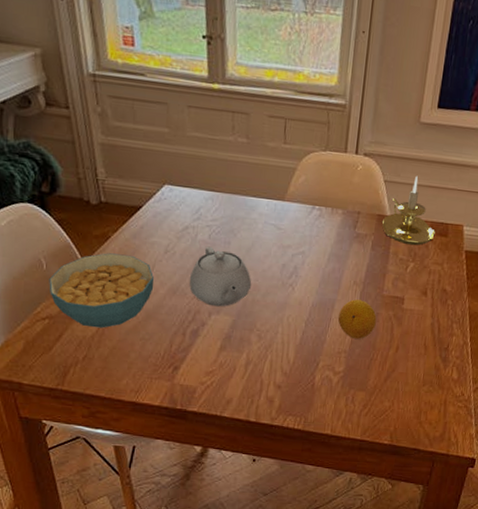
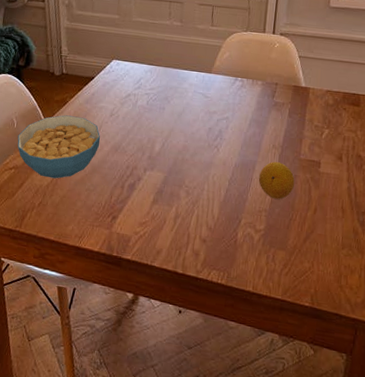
teapot: present [189,246,252,307] -> none [129,111,182,164]
candle holder: present [382,175,435,245] -> none [298,52,348,114]

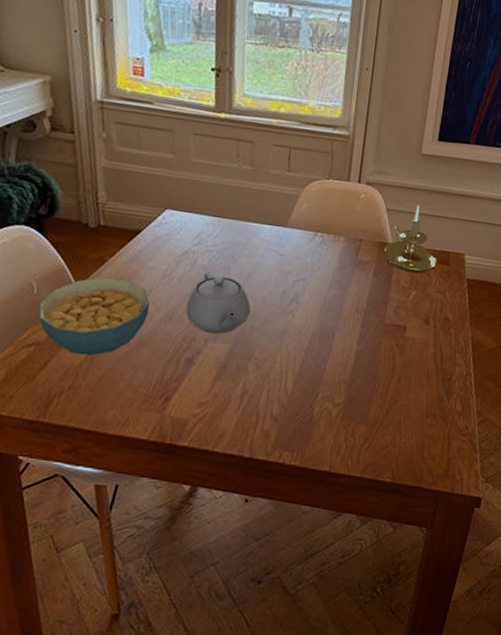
teapot: none [129,111,182,164] -> present [186,271,251,334]
fruit: present [258,162,295,199] -> none [338,327,378,369]
candle holder: none [298,52,348,114] -> present [384,204,437,273]

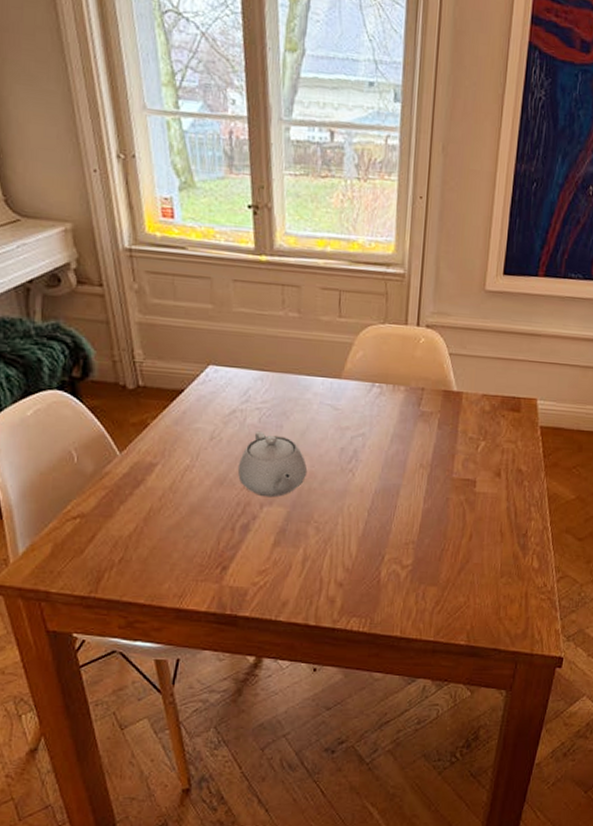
cereal bowl: present [38,277,150,356] -> none [80,442,199,526]
candle holder: present [384,204,437,273] -> none [449,347,507,422]

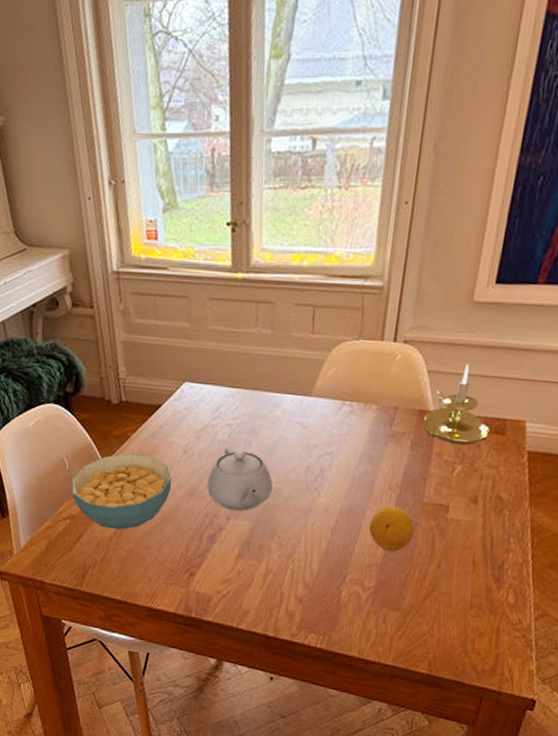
cereal bowl: none [80,442,199,526] -> present [71,453,172,530]
fruit: none [403,484,447,528] -> present [368,506,415,552]
candle holder: none [449,347,507,422] -> present [424,364,490,445]

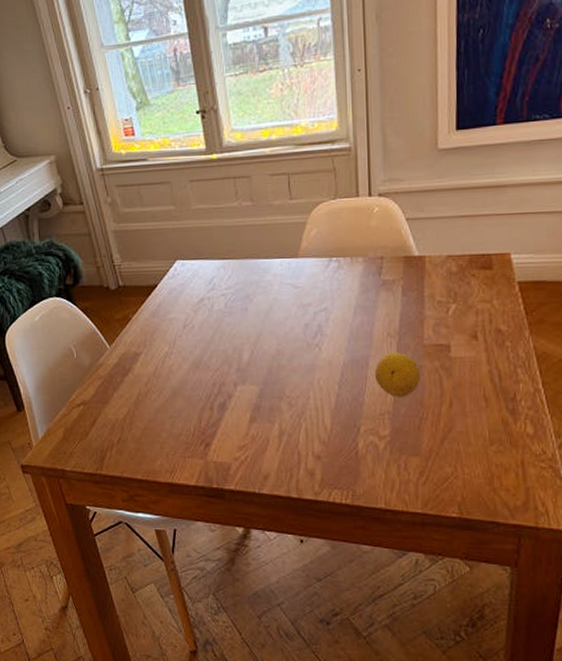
cereal bowl: present [71,453,172,530] -> none [80,334,177,410]
teapot: present [207,446,274,511] -> none [210,315,275,377]
candle holder: present [424,364,490,445] -> none [411,207,476,284]

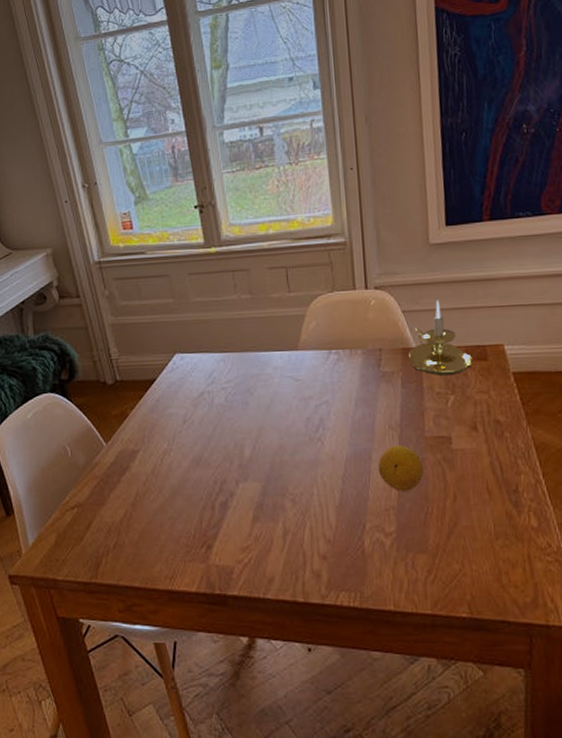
candle holder: none [411,207,476,284] -> present [409,299,472,376]

